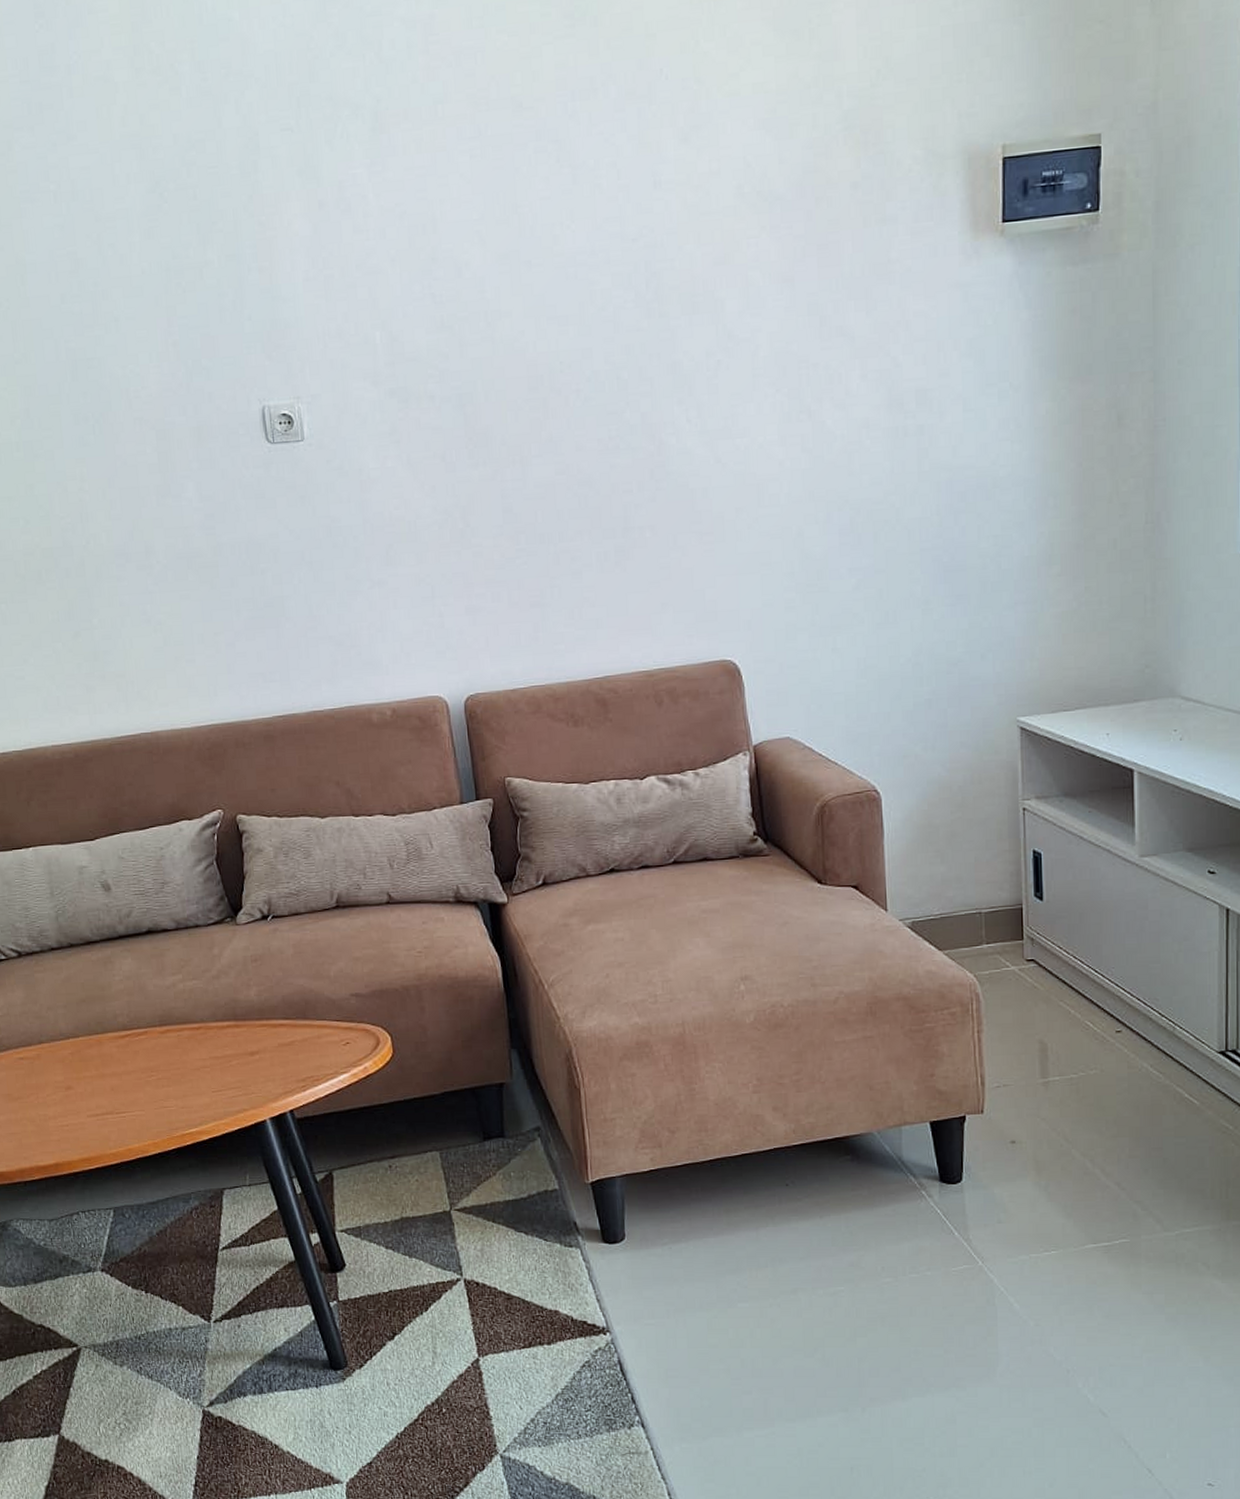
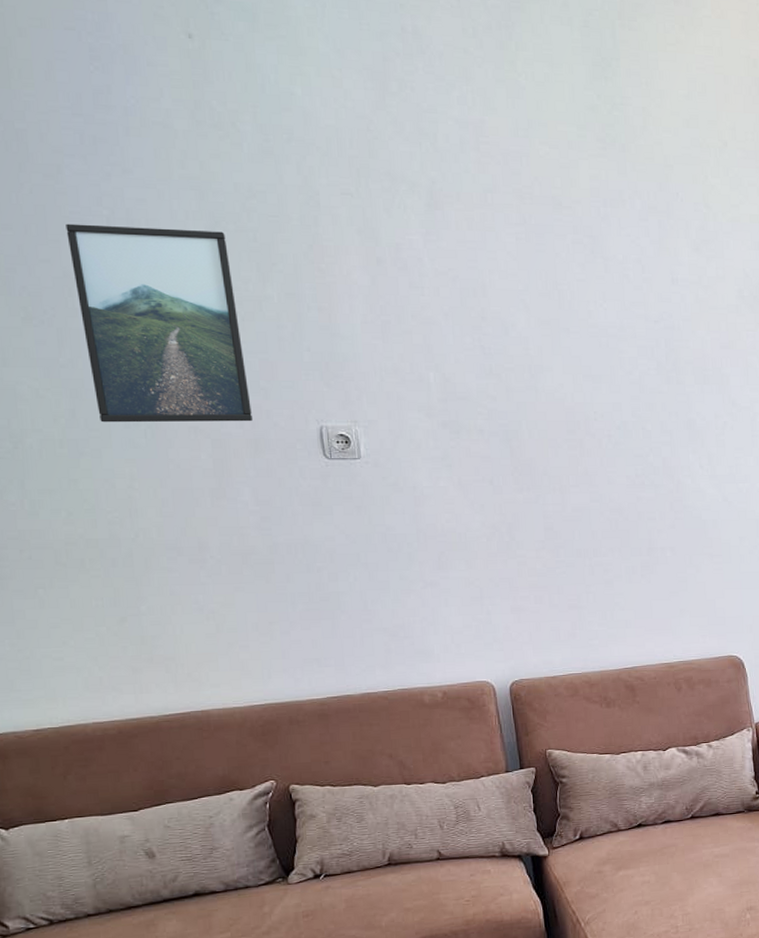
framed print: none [17,192,196,421] -> present [66,223,254,423]

